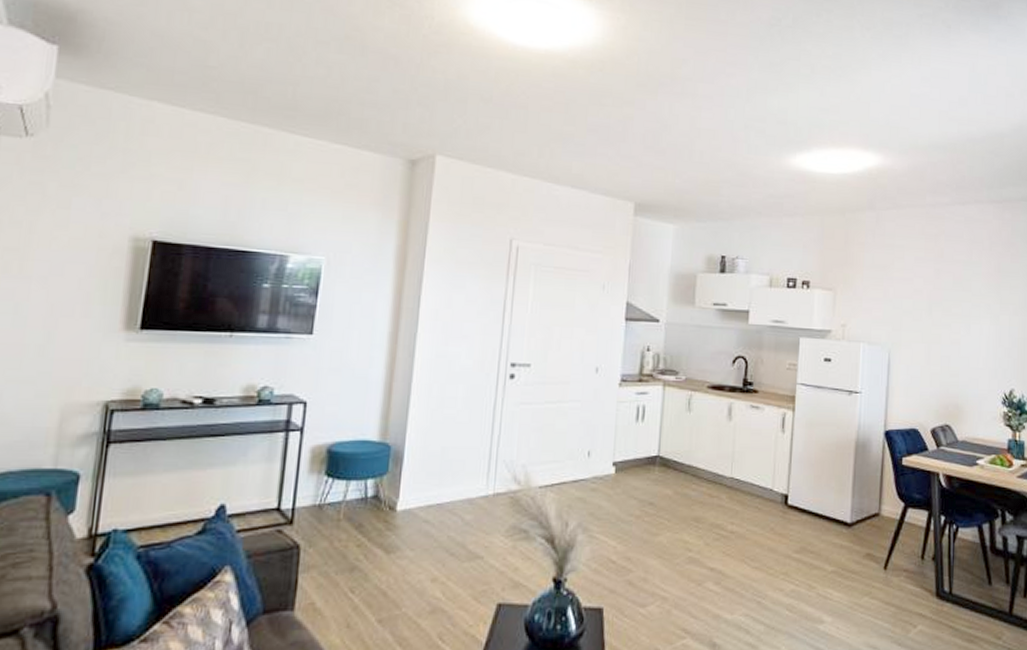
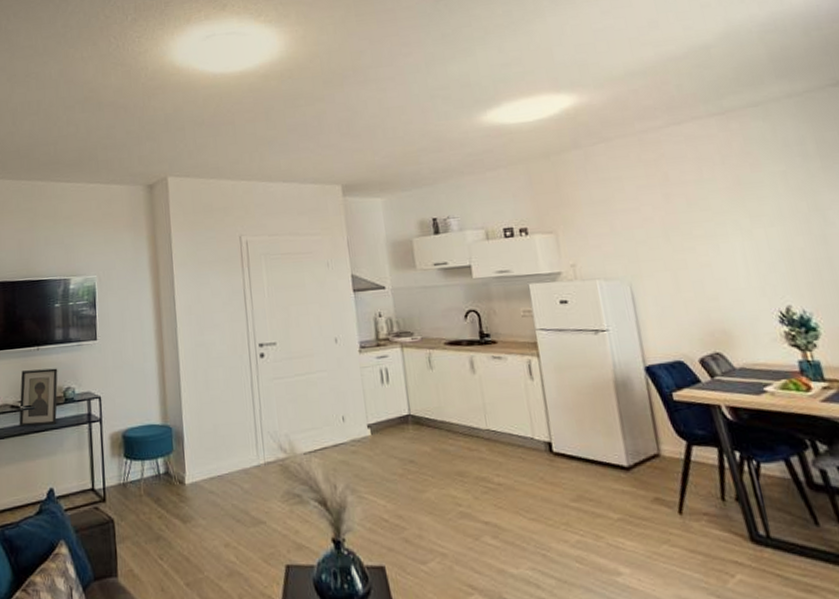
picture frame: none [189,360,255,429] -> present [19,368,58,427]

